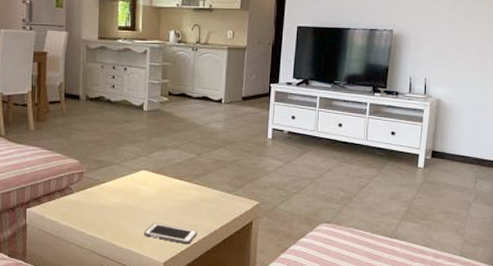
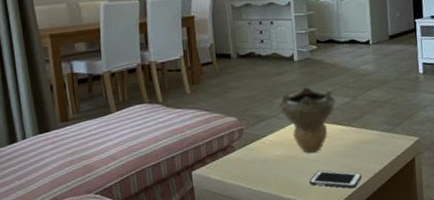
decorative bowl: none [122,138,180,204] -> present [278,87,336,153]

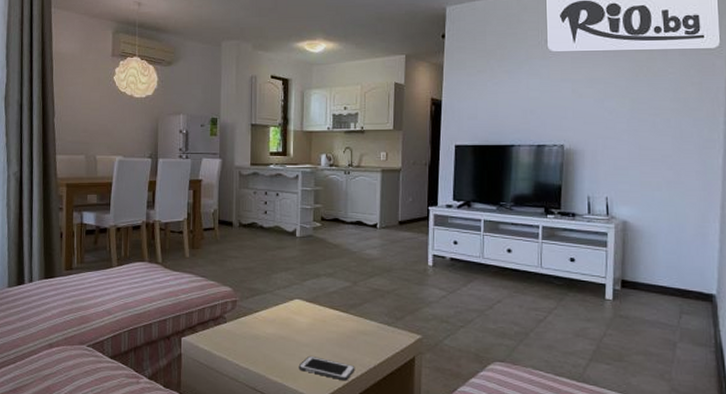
decorative bowl: present [278,87,336,153] -> none [275,266,335,336]

